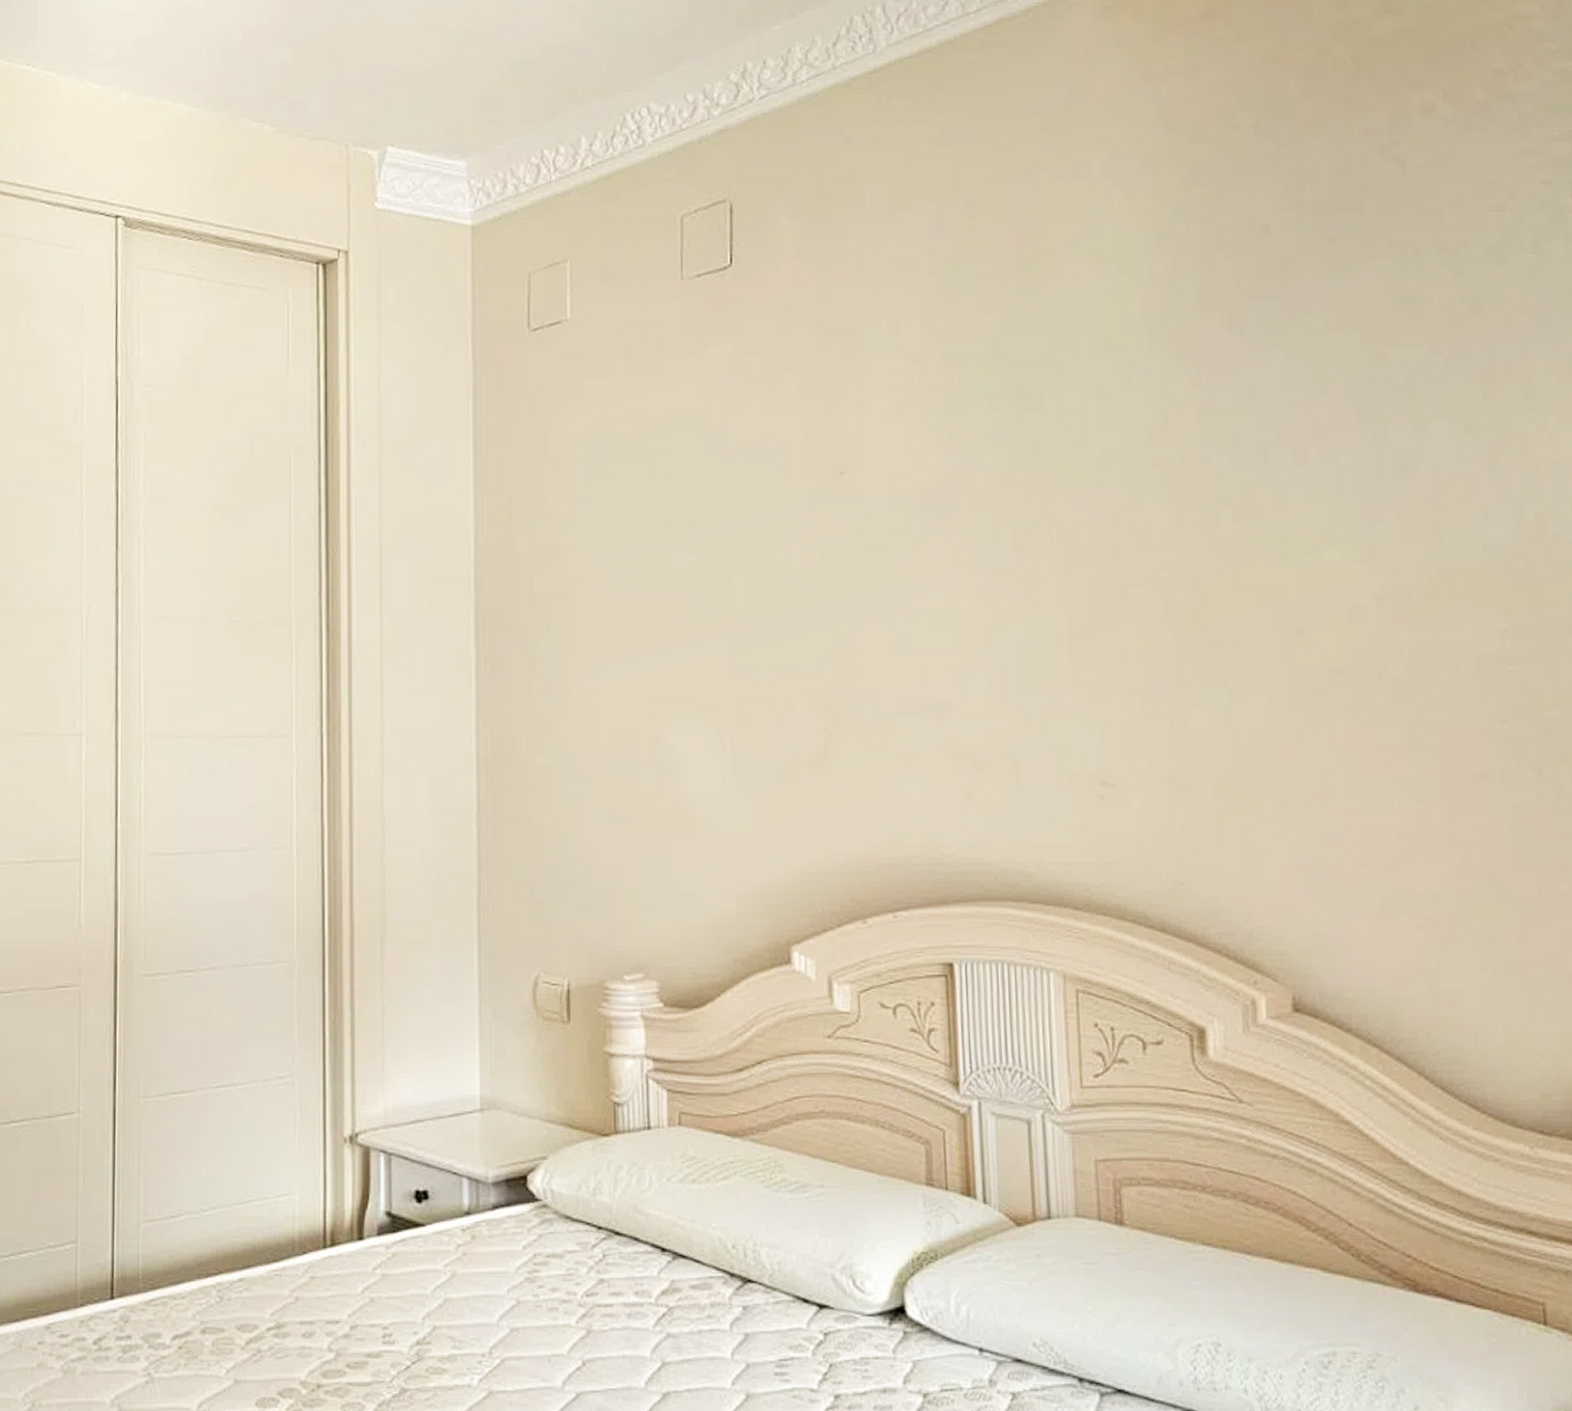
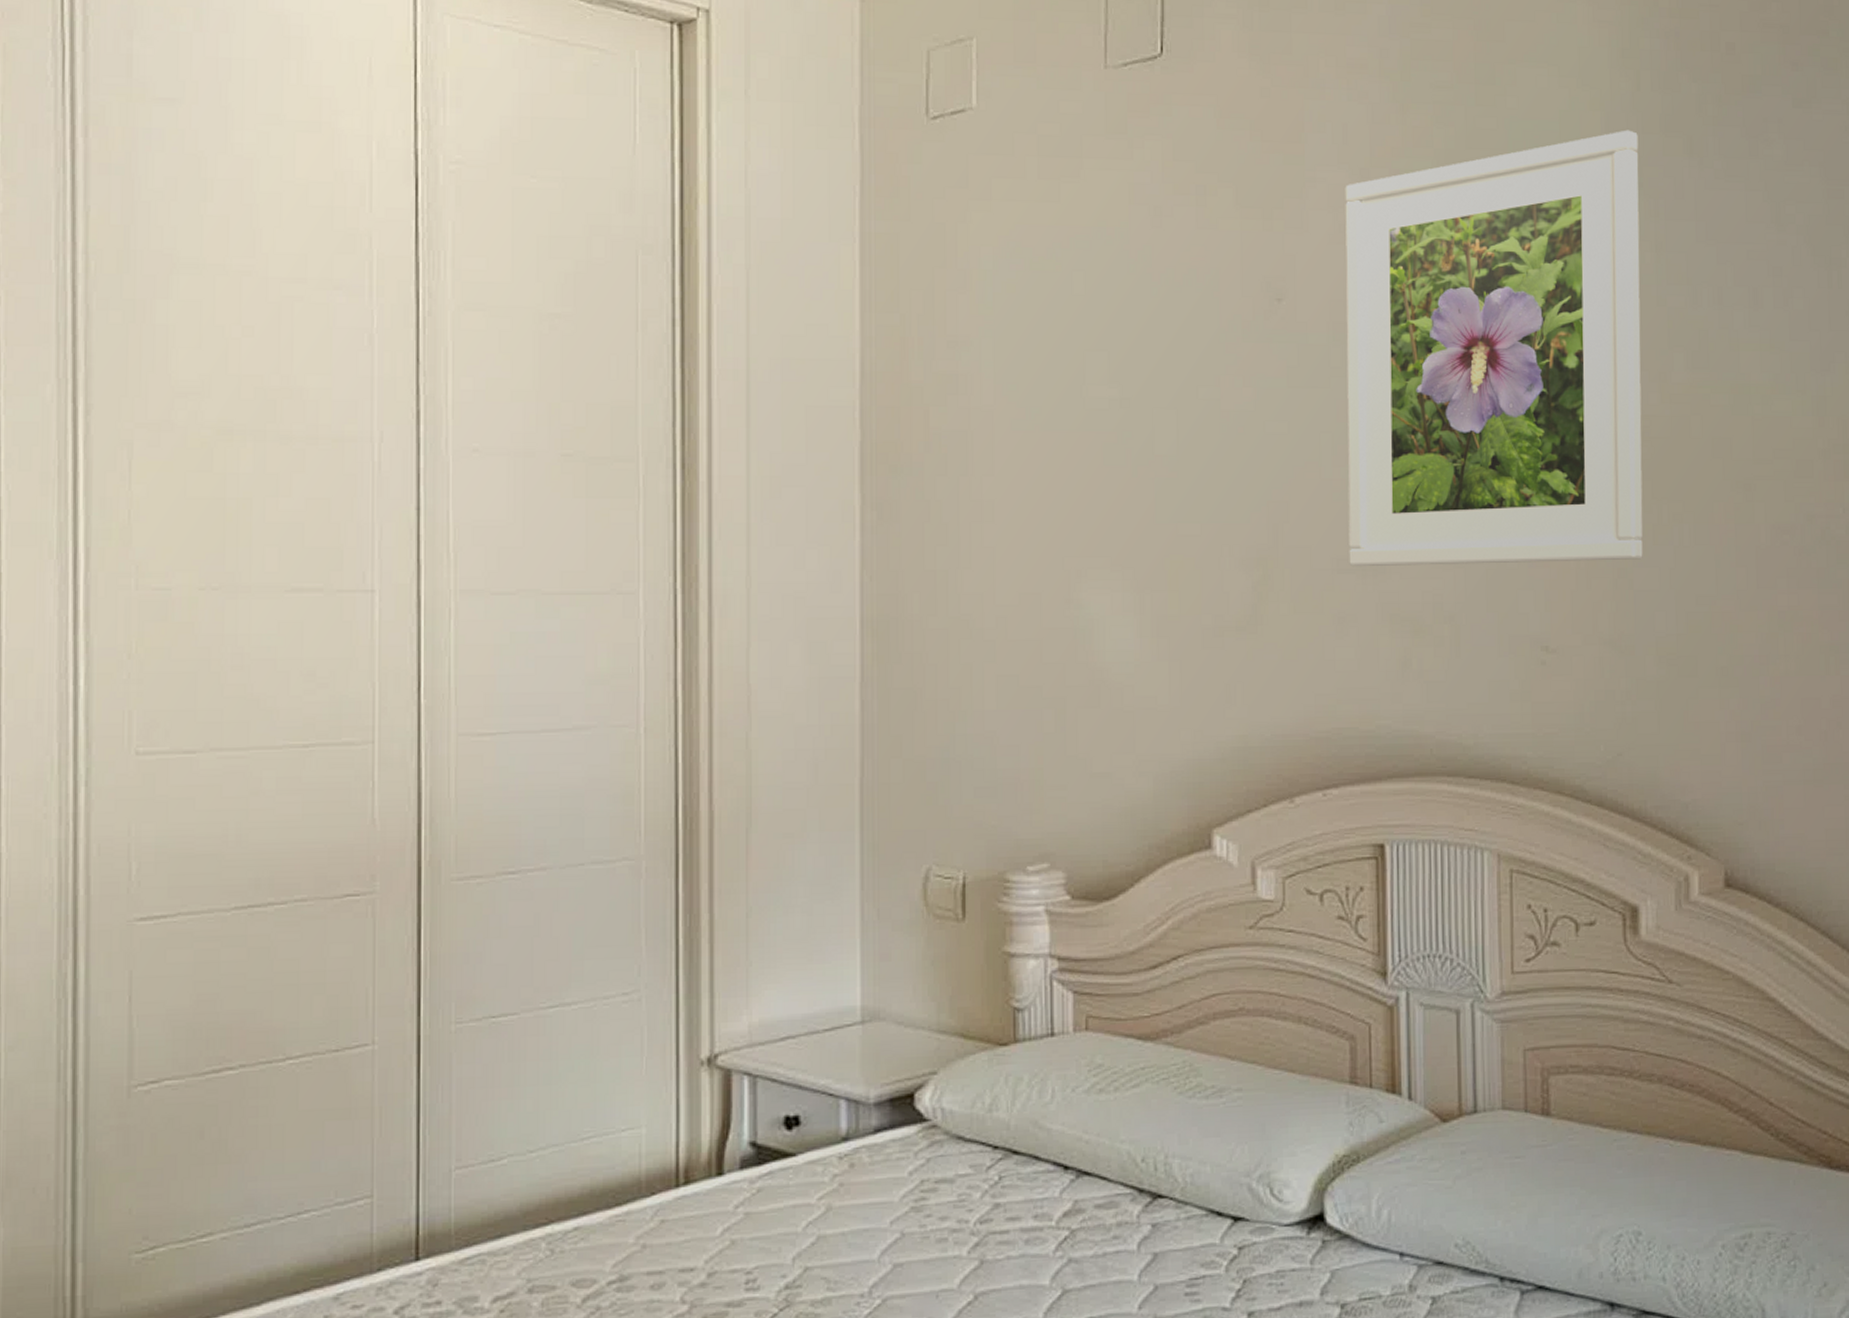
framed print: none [899,307,1197,710] -> present [1345,130,1643,567]

